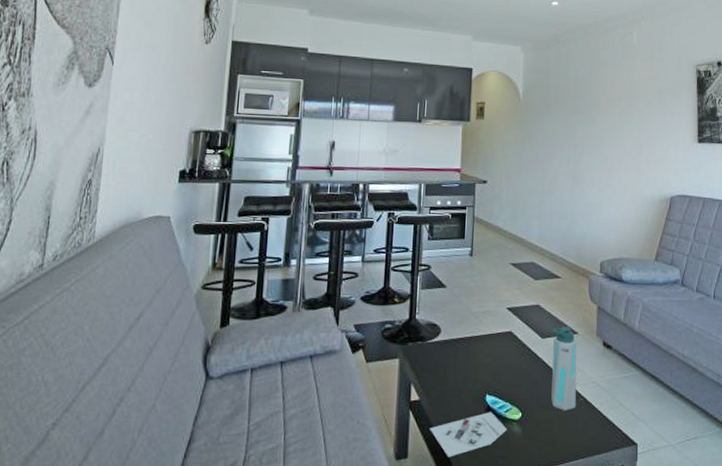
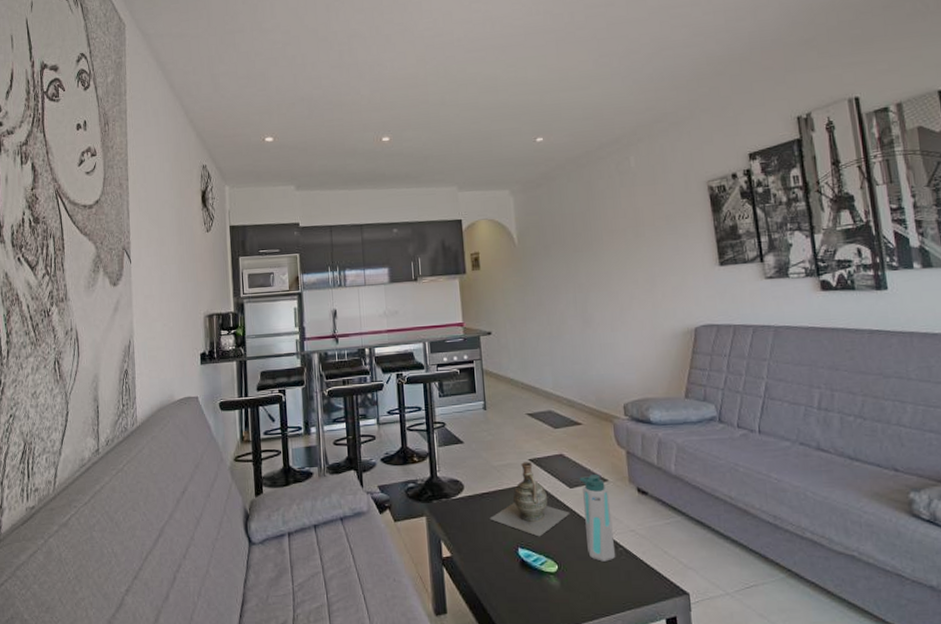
architectural model: present [430,412,507,457] -> none [465,565,545,612]
ceramic jug: none [462,310,540,384] -> present [489,462,570,537]

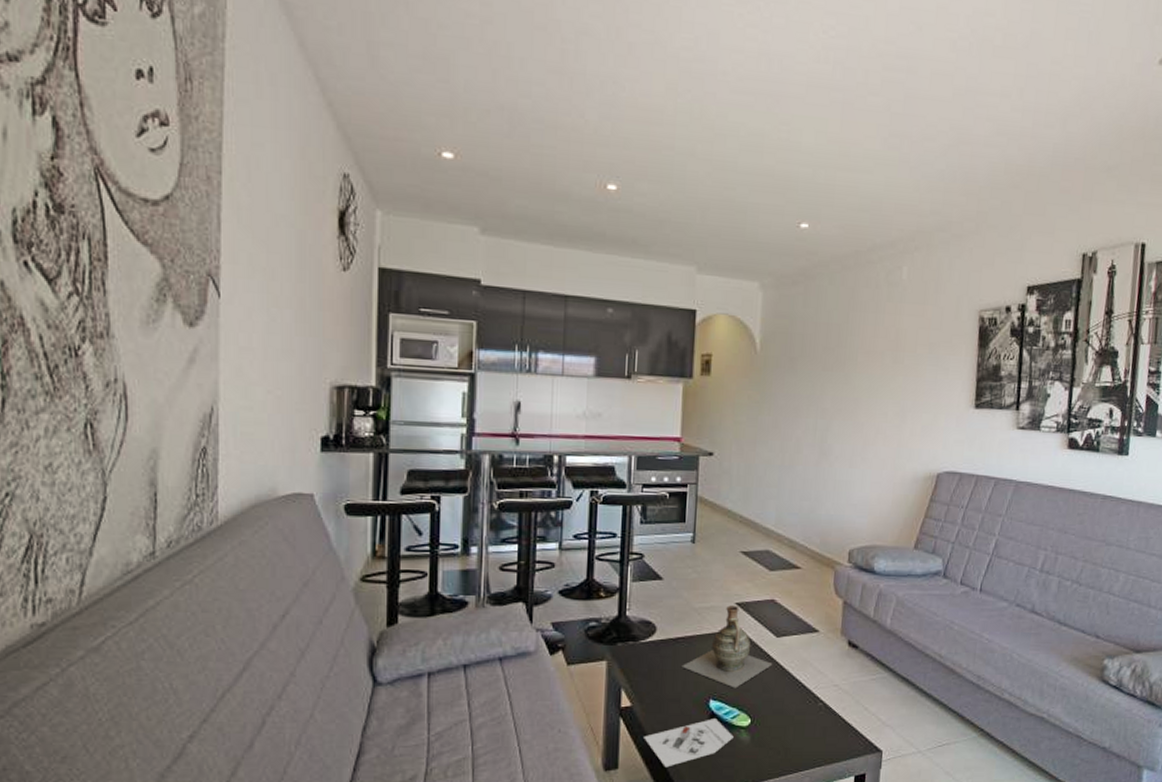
architectural model: none [465,565,545,612] -> present [644,719,734,768]
water bottle: present [579,475,616,562] -> none [785,624,817,717]

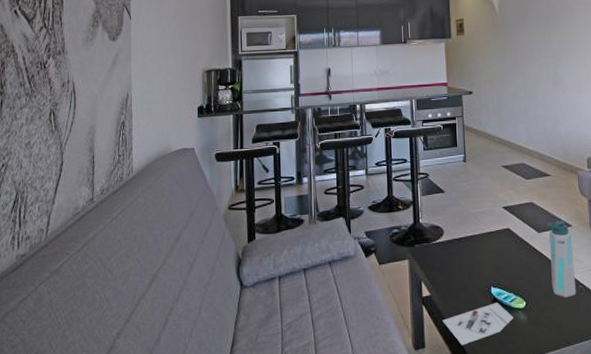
ceramic jug: present [682,605,773,688] -> none [466,209,538,277]
water bottle: none [785,624,817,717] -> present [547,221,577,298]

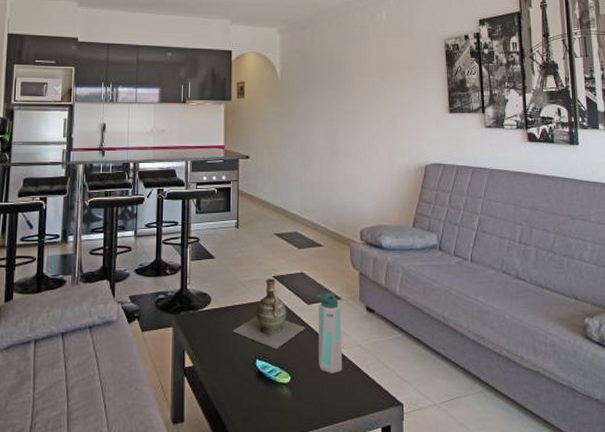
architectural model: present [442,303,514,346] -> none [204,376,277,421]
ceramic jug: none [466,209,538,277] -> present [232,278,306,349]

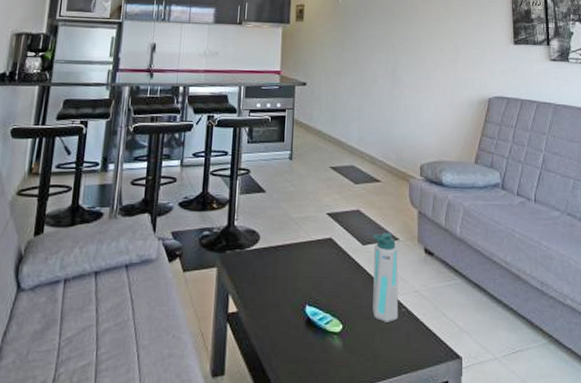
ceramic jug: present [232,278,306,349] -> none [281,216,360,294]

